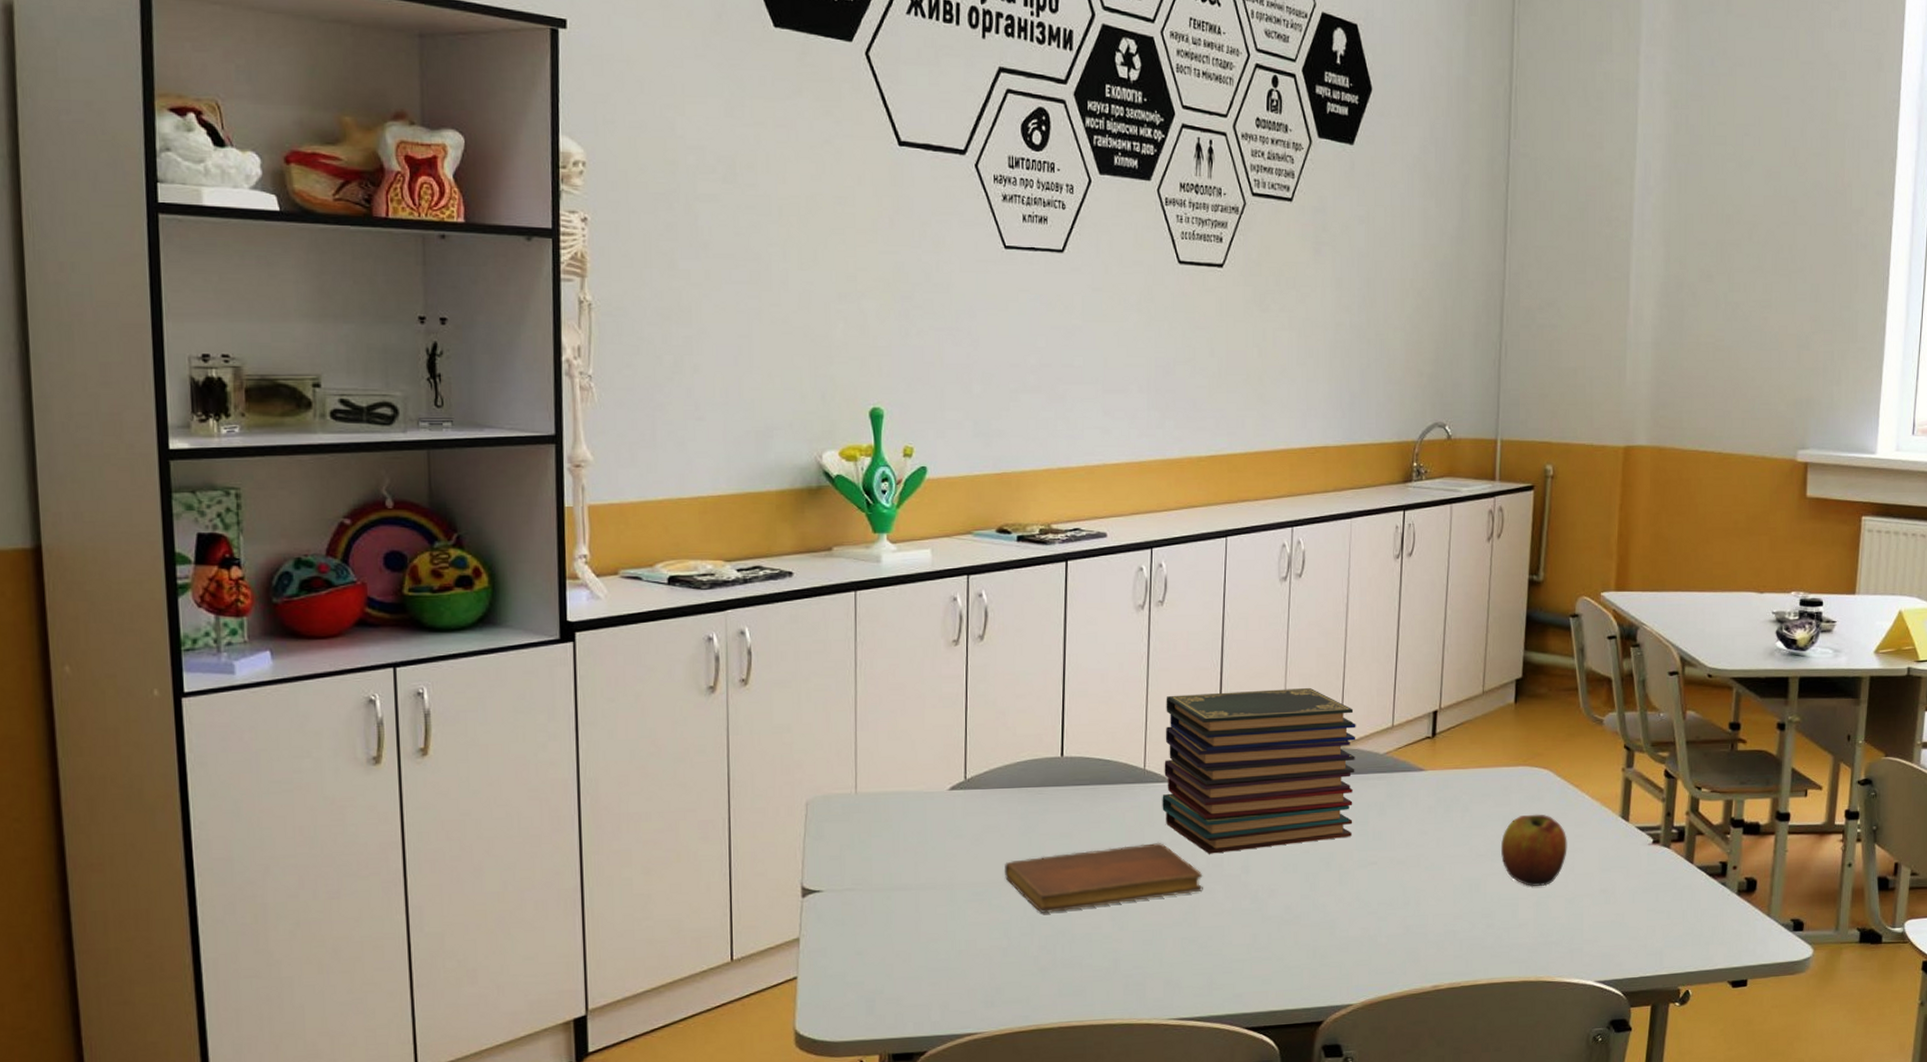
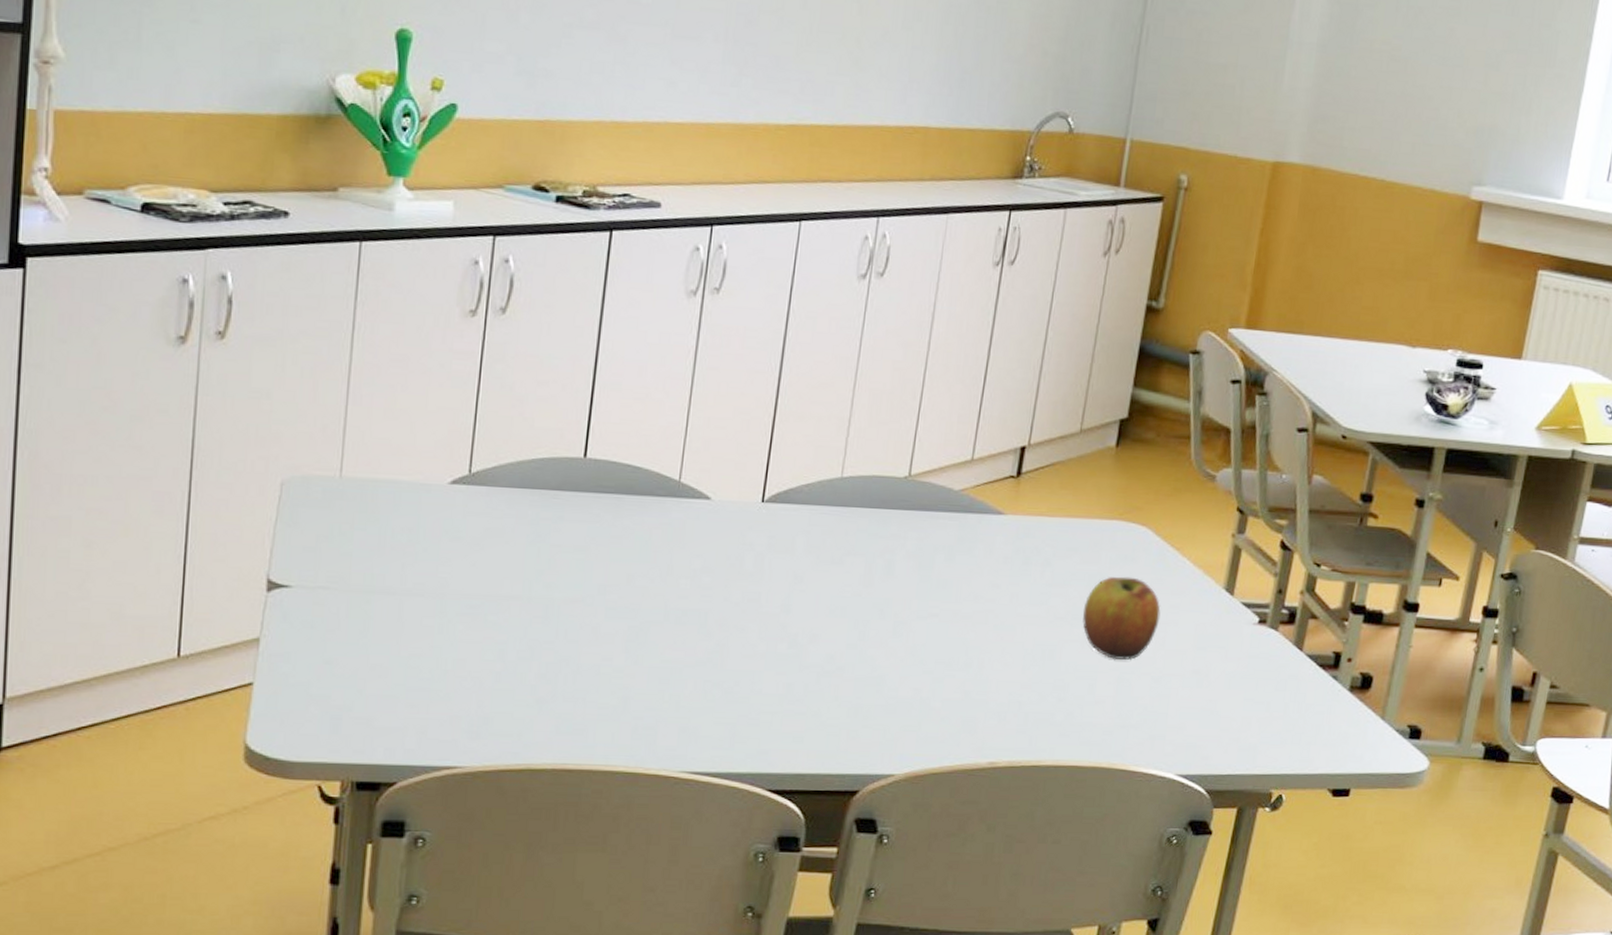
notebook: present [1004,842,1203,913] -> none [505,567,736,637]
book stack: present [1162,687,1356,854] -> none [695,399,930,587]

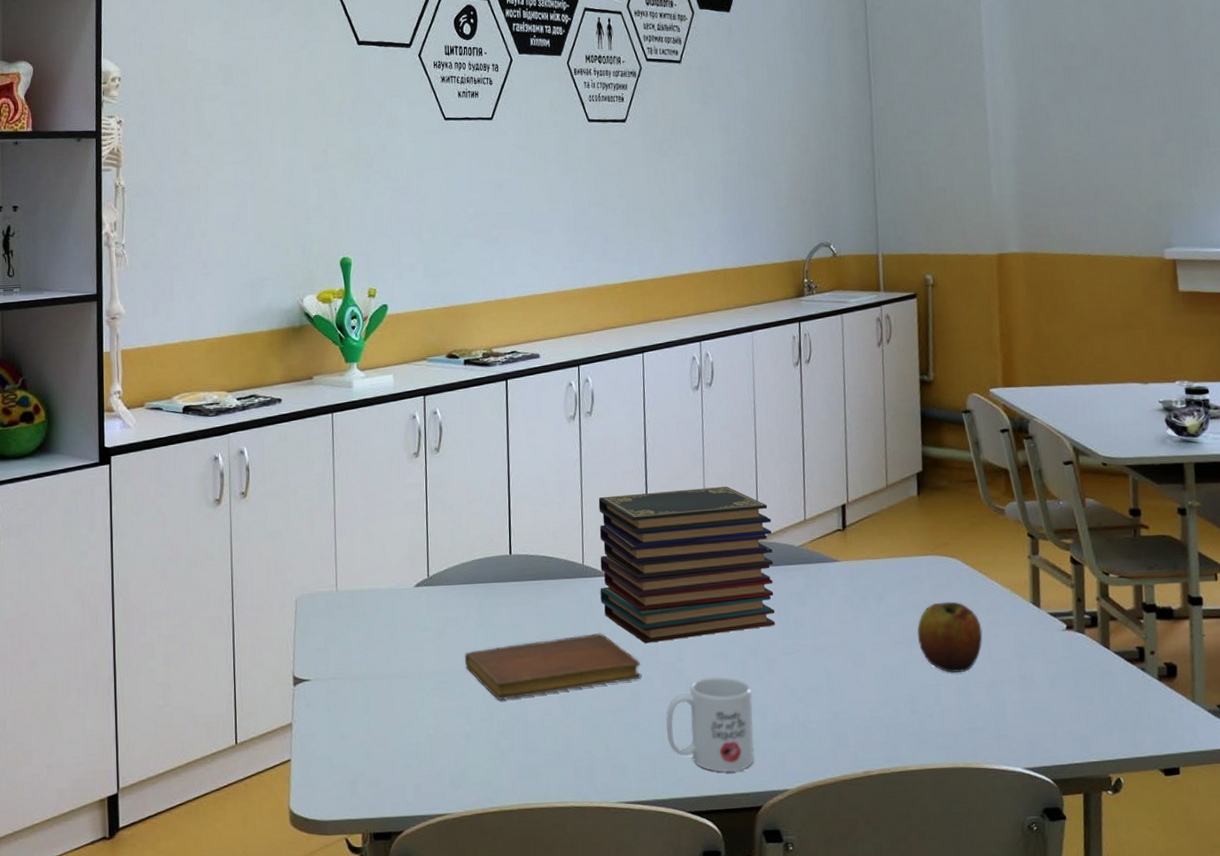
notebook: none [505,567,736,637] -> present [464,632,642,700]
book stack: none [695,399,930,587] -> present [598,486,775,644]
mug: none [754,634,870,749] -> present [666,676,755,773]

